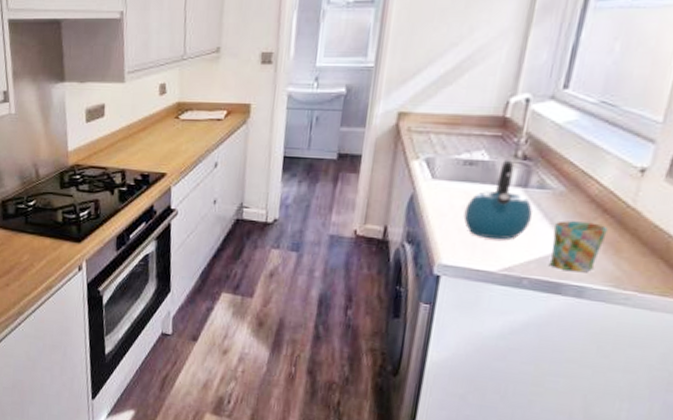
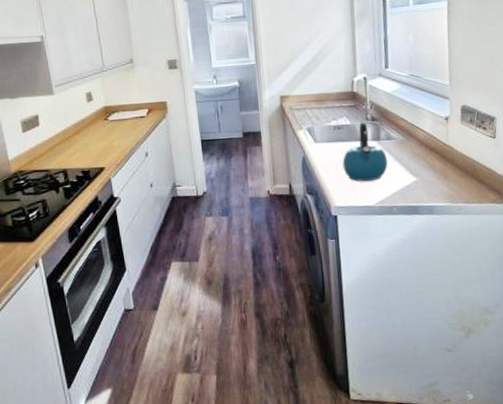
mug: present [549,220,608,272] -> none [404,159,437,196]

